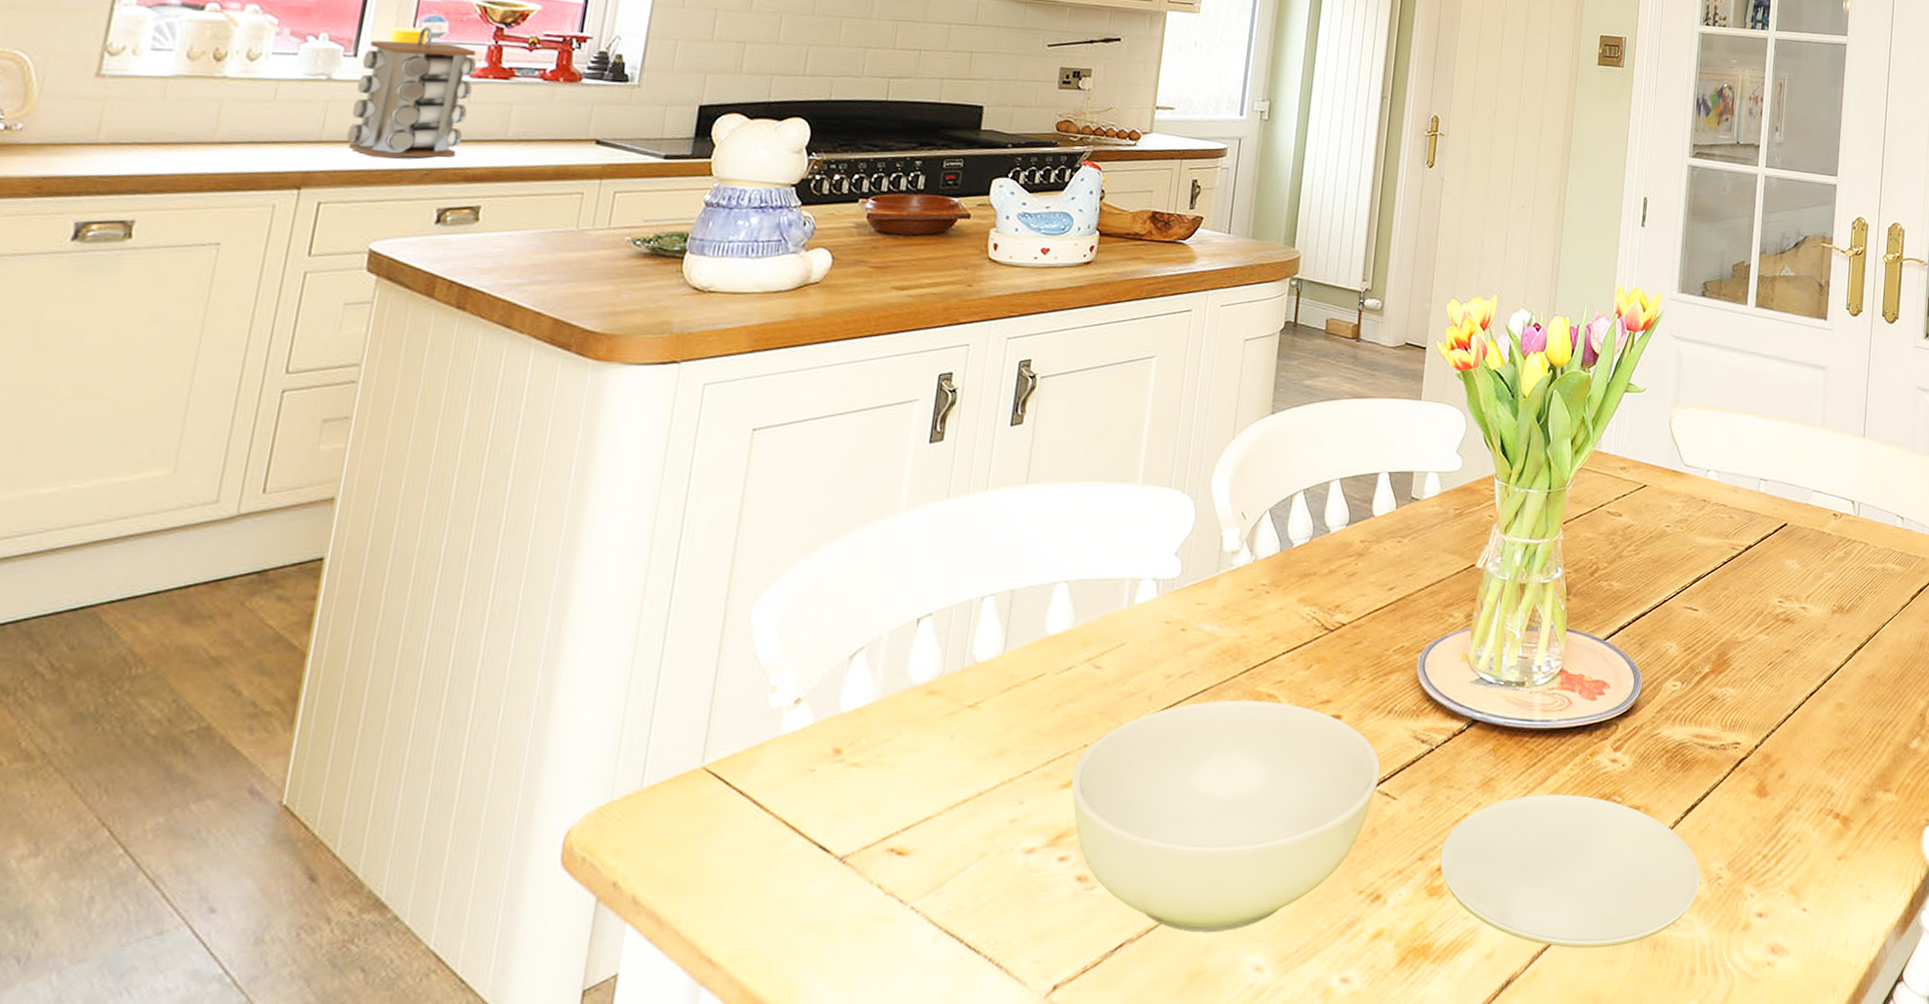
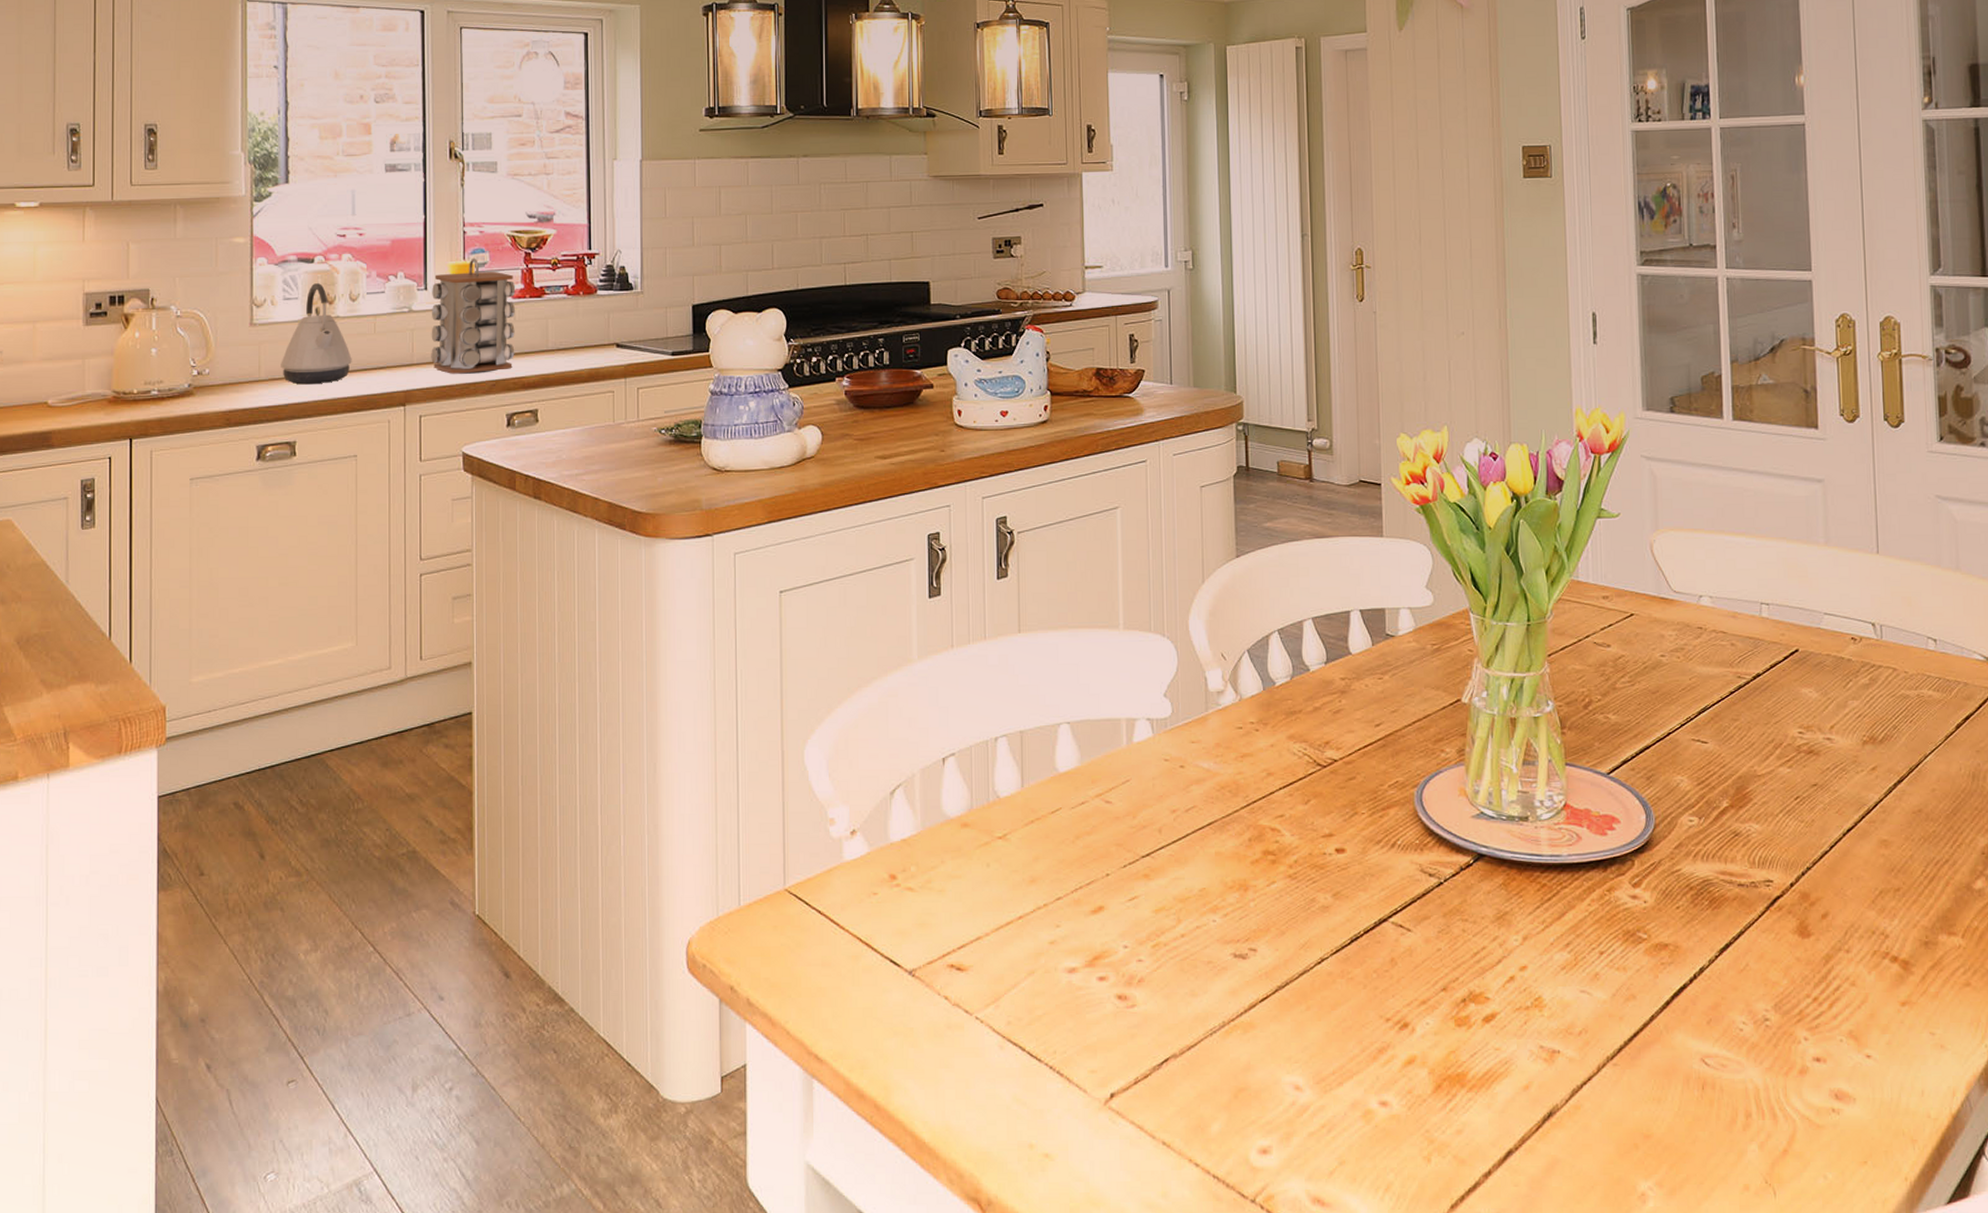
kettle: none [130,35,236,154] -> present [281,283,352,384]
bowl: present [1071,699,1381,933] -> none [1099,833,1392,1051]
plate: present [1440,793,1701,949] -> none [1463,929,1746,1085]

